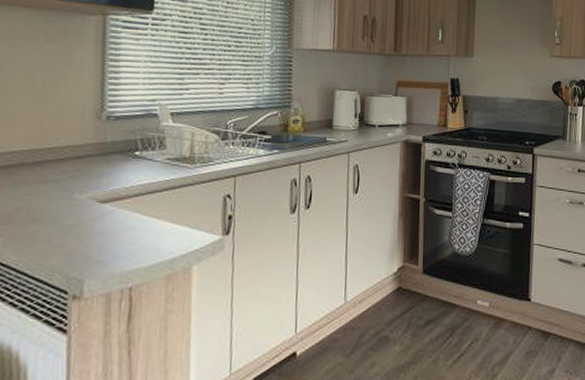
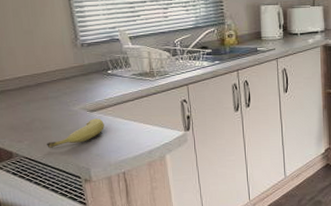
fruit: none [29,212,117,249] -> present [47,118,104,148]

